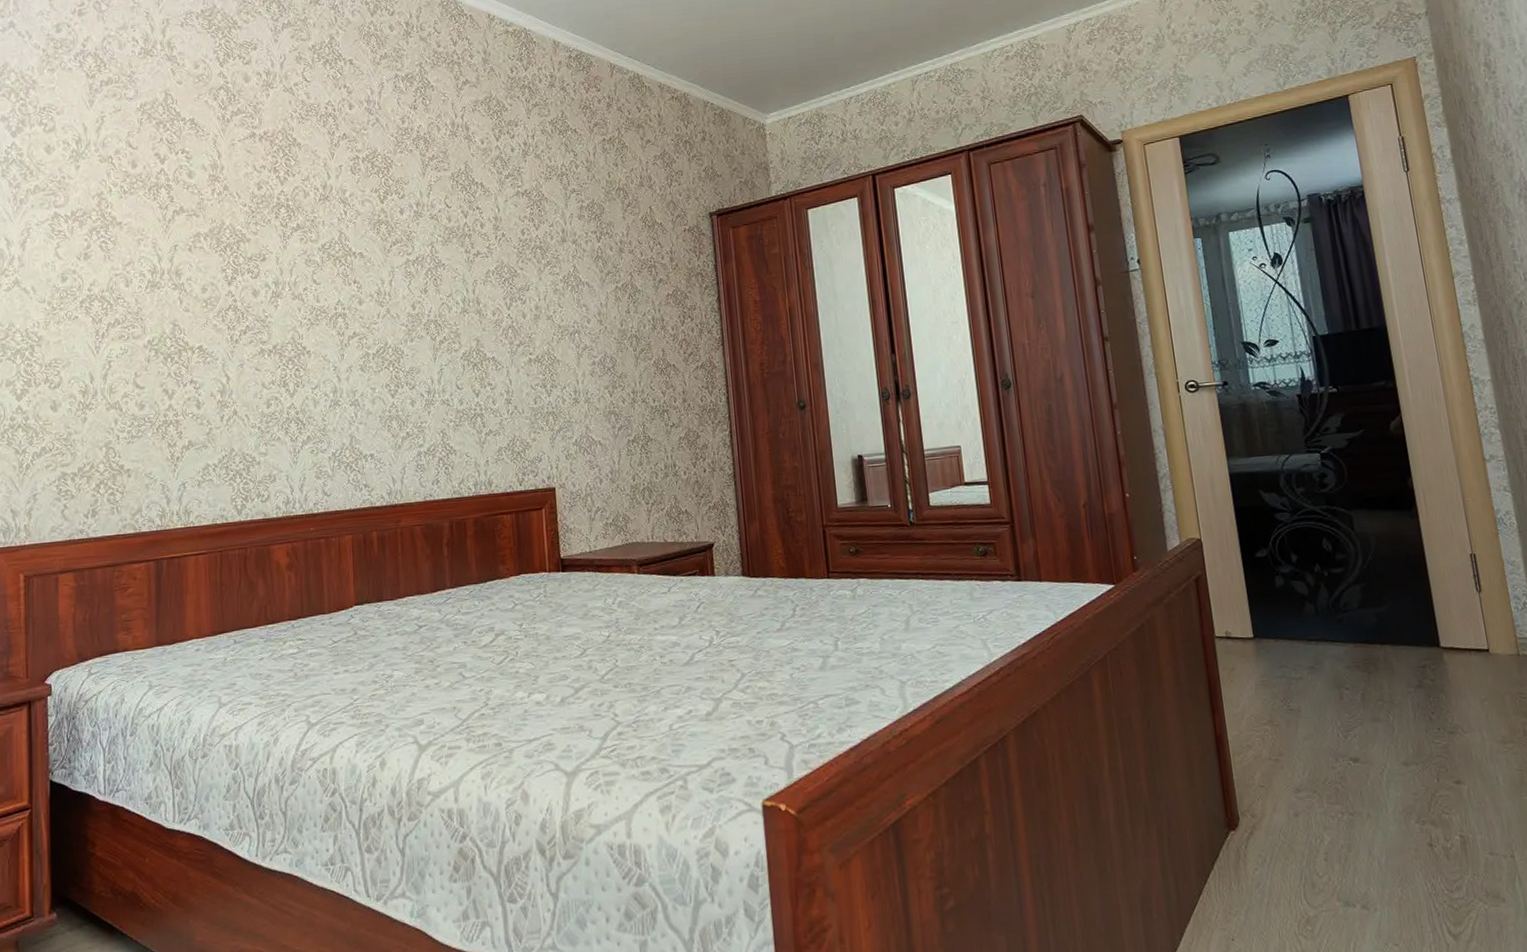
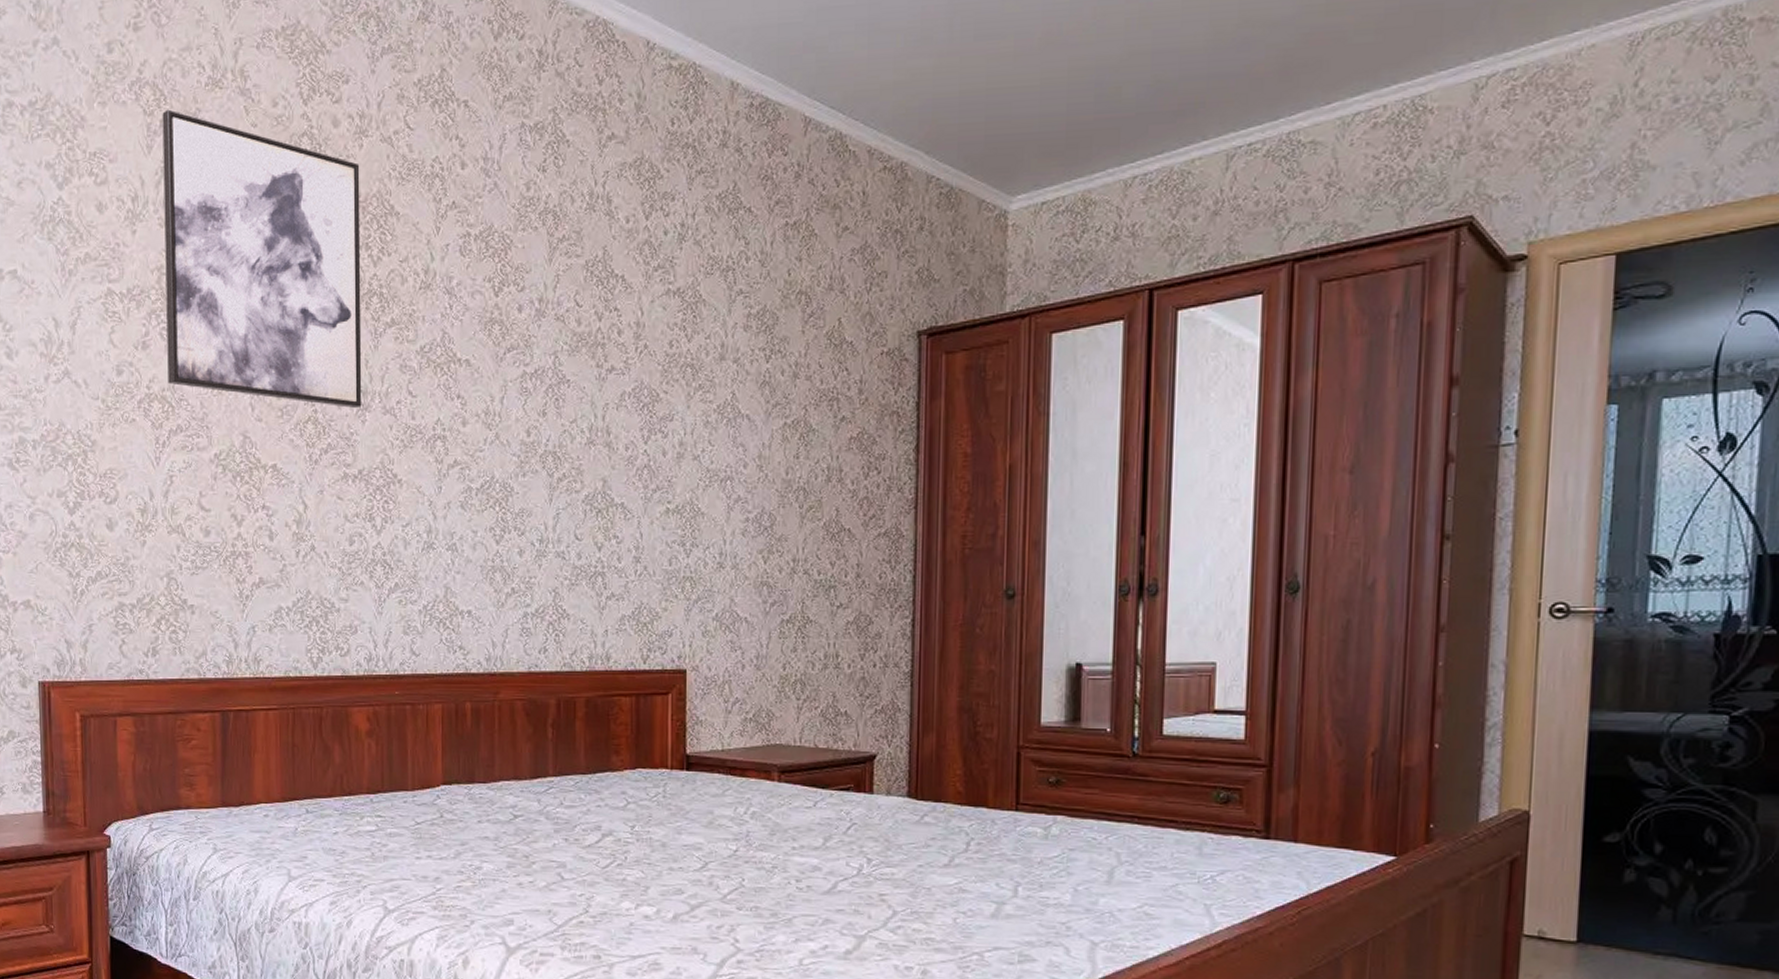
wall art: none [102,73,275,297] -> present [162,109,362,409]

